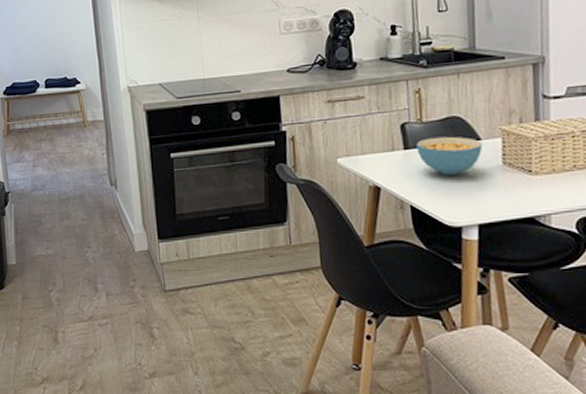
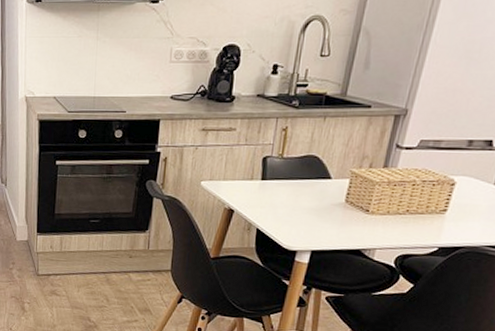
cereal bowl: present [416,136,483,175] -> none [272,172,332,207]

